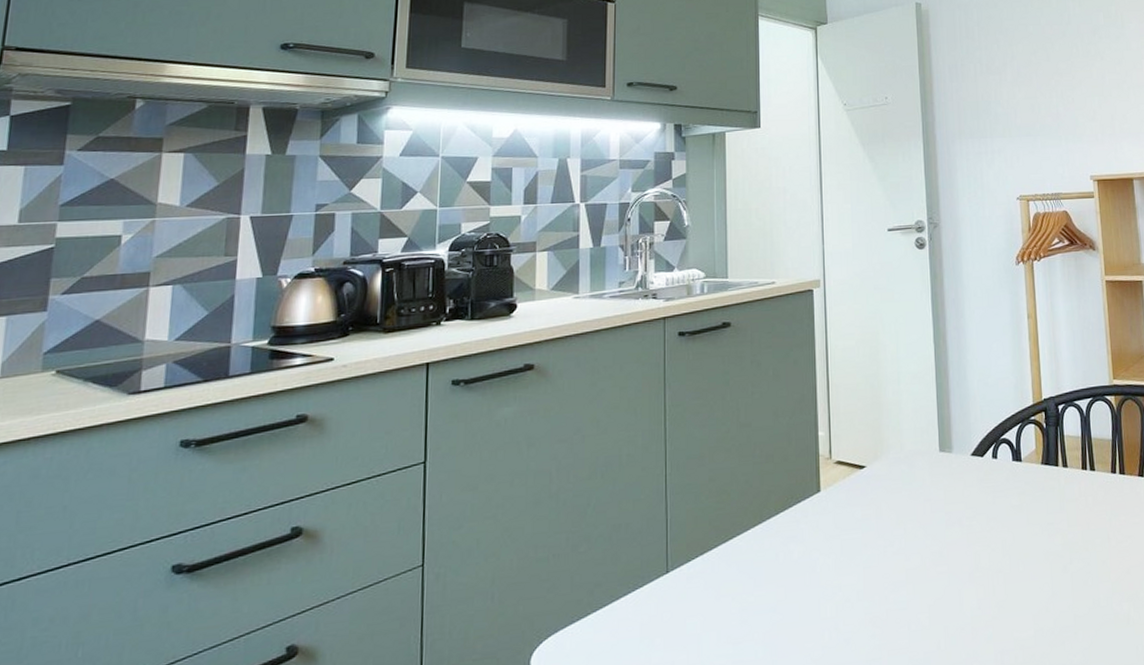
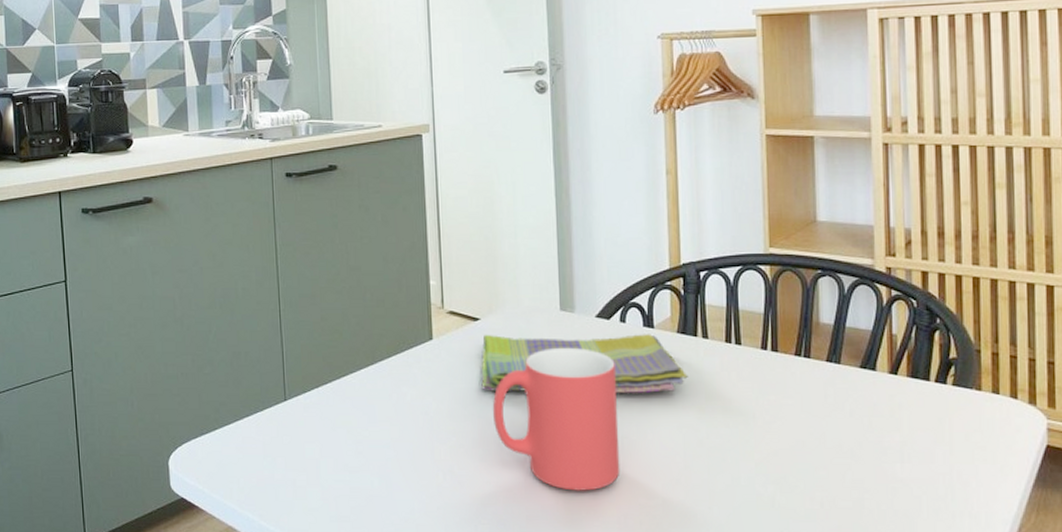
dish towel: none [867,467,1052,540] -> present [481,334,688,393]
mug: none [877,487,996,634] -> present [492,347,620,491]

